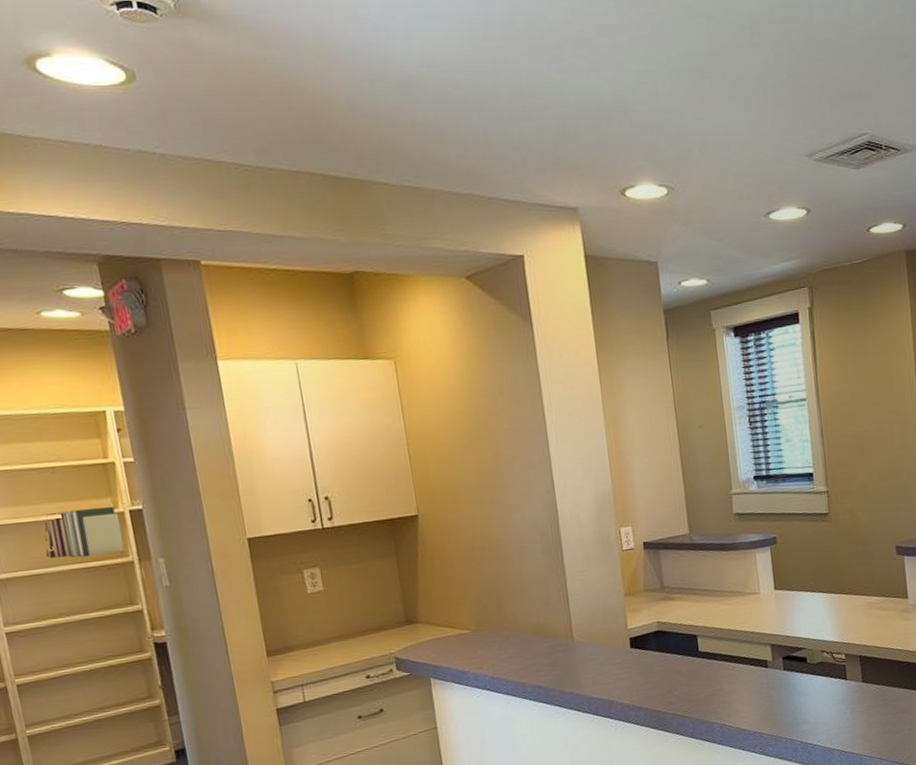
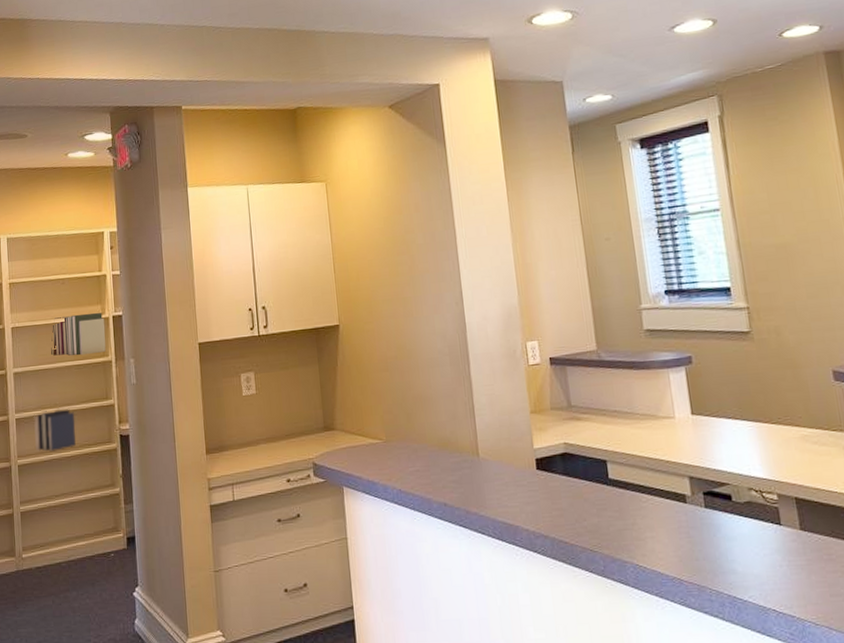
books: none [31,617,95,668] -> present [33,408,76,452]

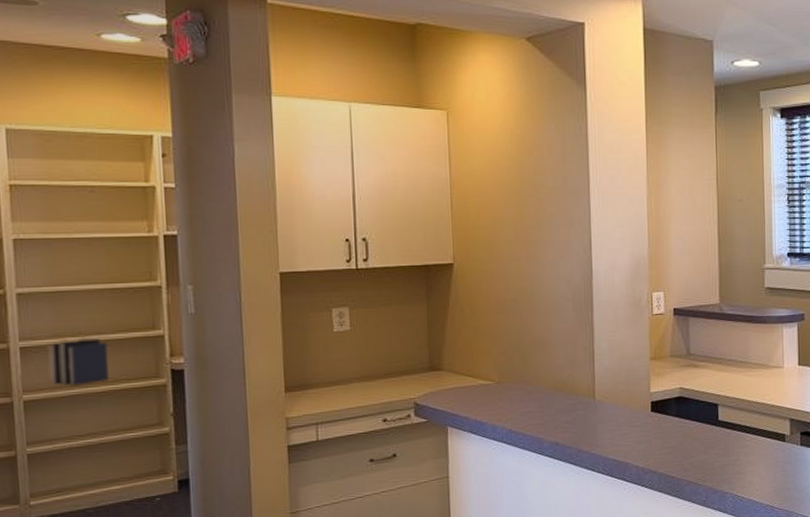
books: present [51,312,106,356] -> none [73,229,154,278]

